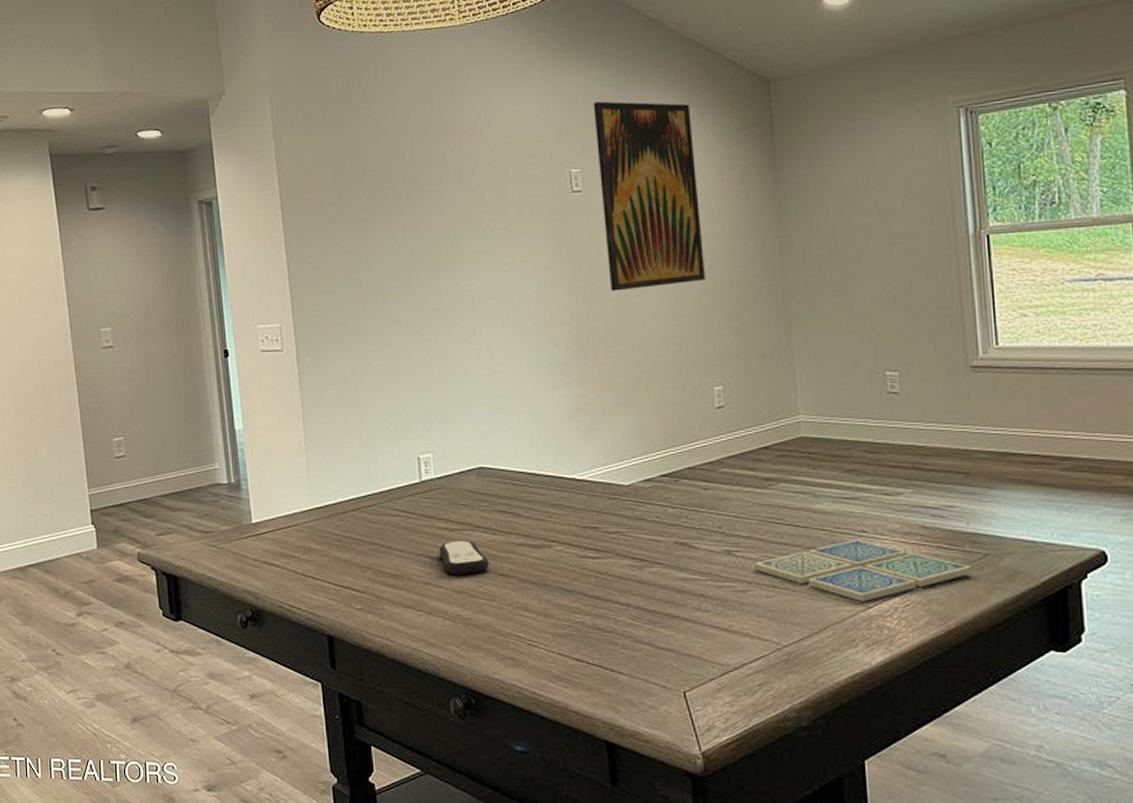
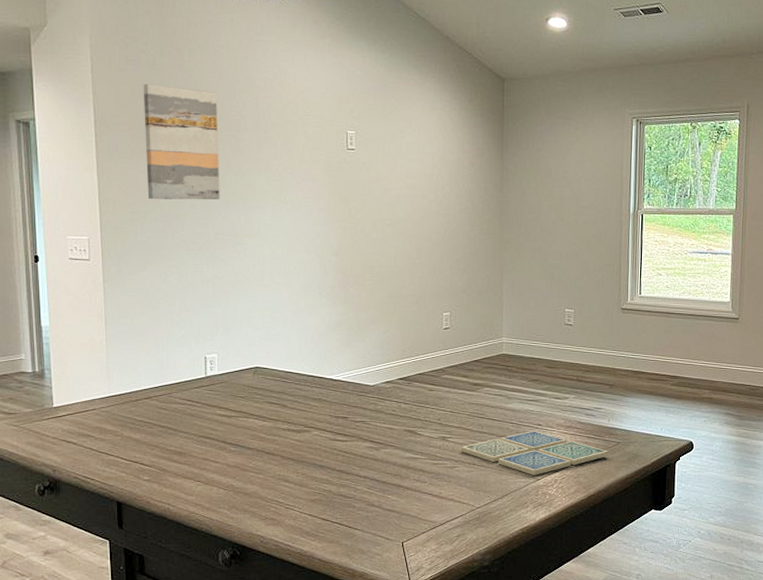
wall art: none [329,142,424,276] -> present [143,83,220,200]
remote control: present [439,540,489,574] -> none [217,425,259,453]
wall art: present [593,101,705,292] -> none [369,78,445,233]

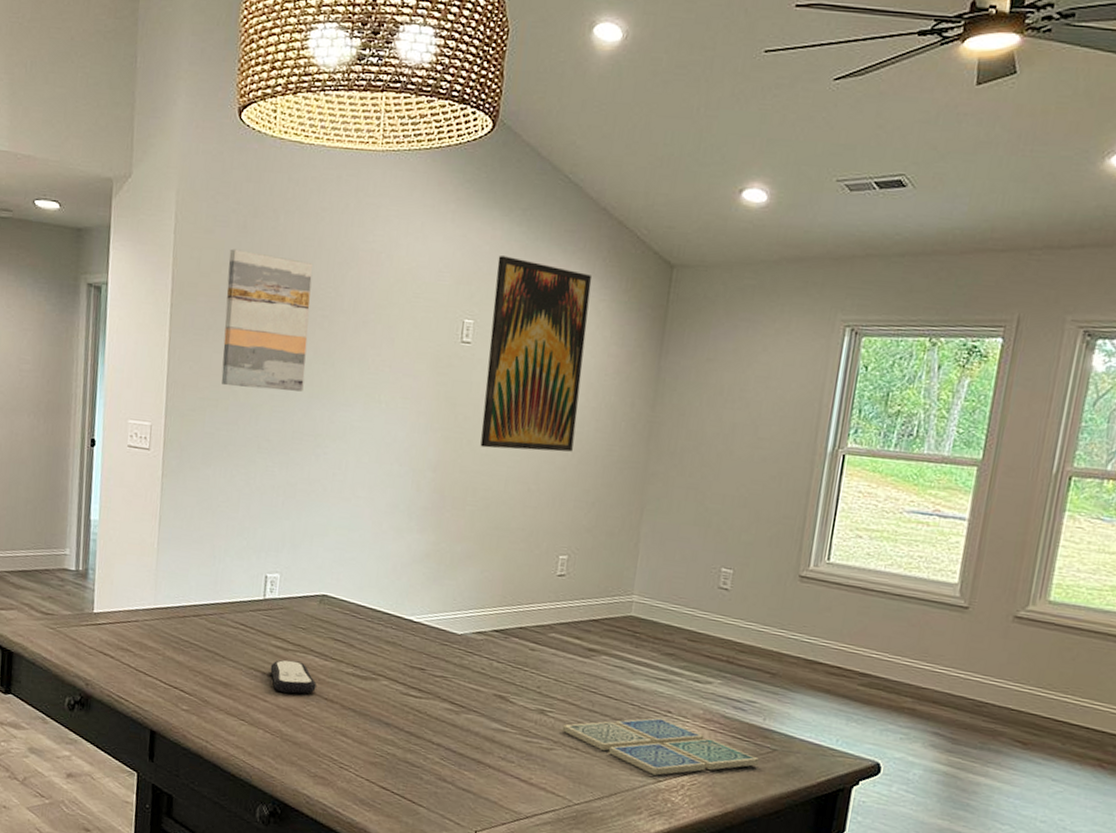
remote control: none [217,425,259,453] -> present [270,660,317,694]
wall art: none [369,78,445,233] -> present [480,256,592,452]

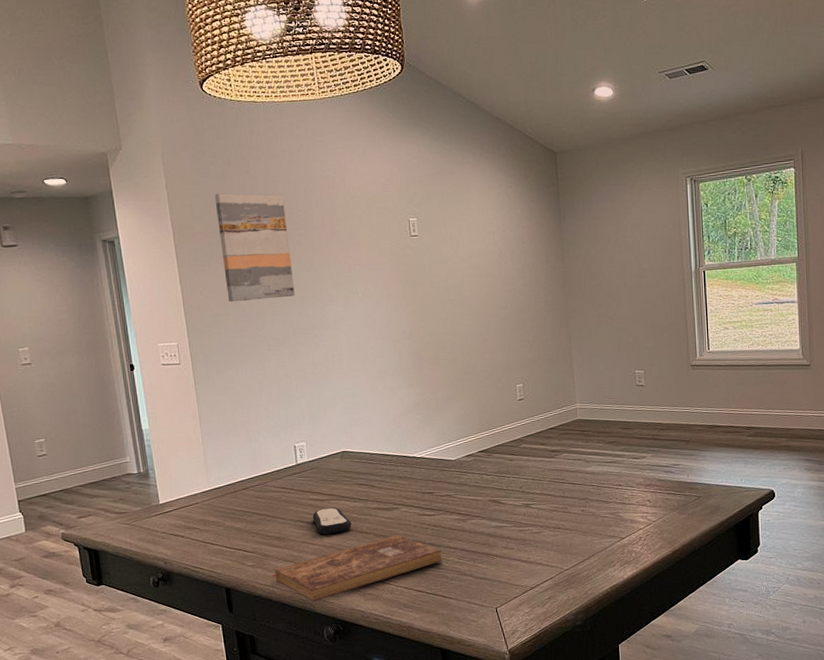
bible: none [206,711,421,771] -> present [271,535,442,602]
wall art: present [480,256,592,452] -> none [426,165,510,314]
drink coaster: present [562,717,759,776] -> none [544,491,690,535]

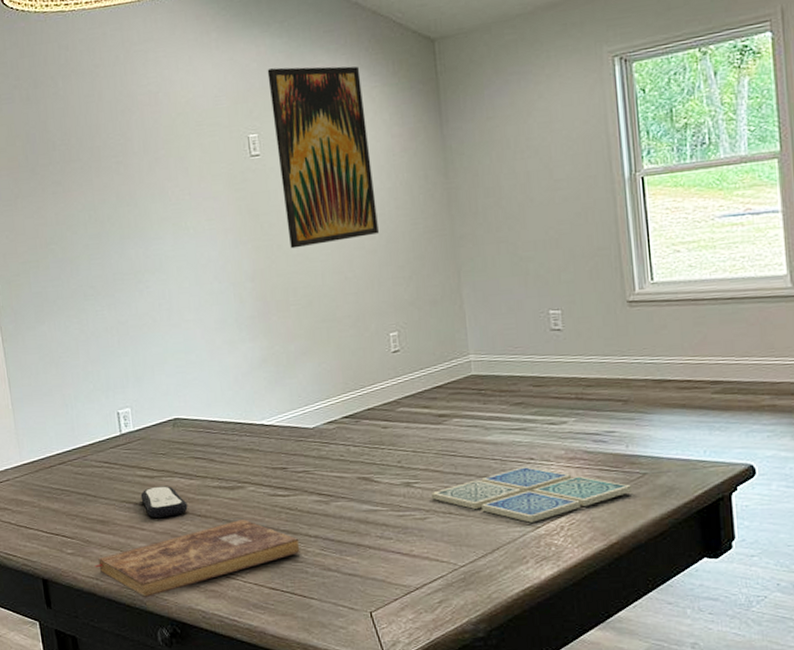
wall art: present [214,193,295,303] -> none [19,116,114,247]
wall art: none [426,165,510,314] -> present [267,66,379,249]
drink coaster: none [544,491,690,535] -> present [430,467,631,523]

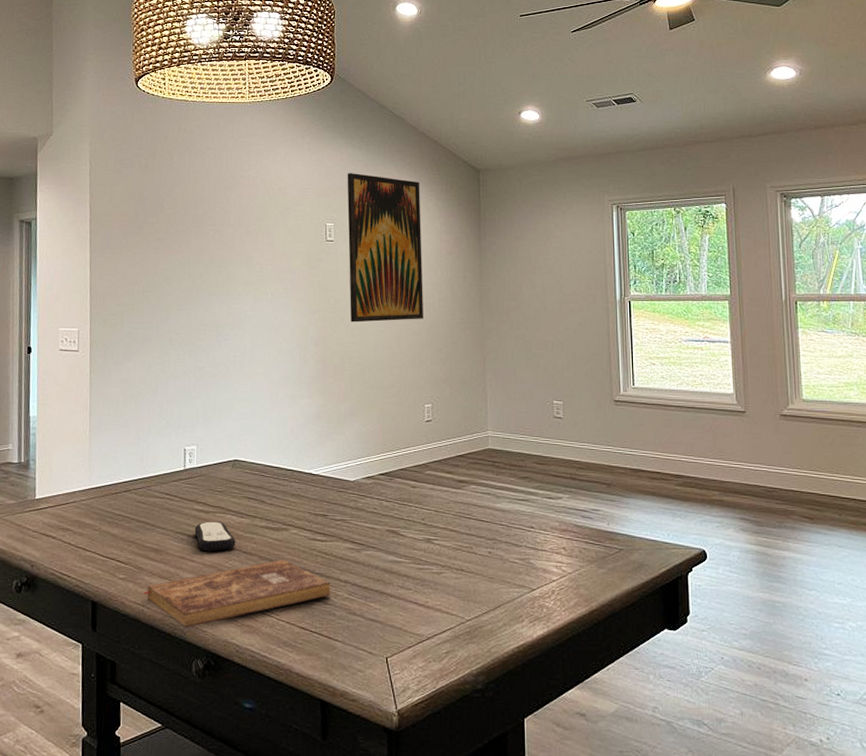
drink coaster: present [430,467,631,523] -> none [447,534,610,585]

